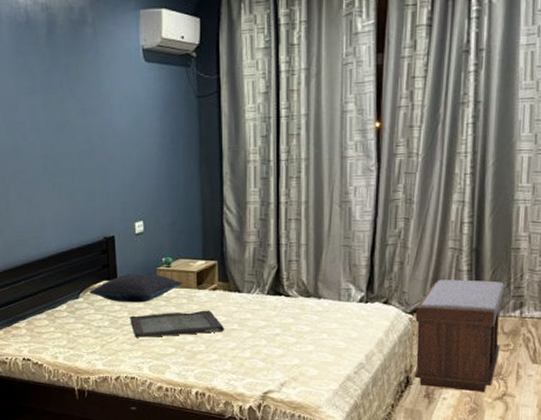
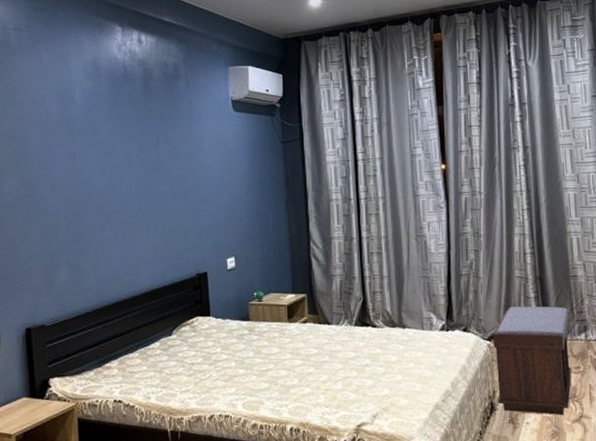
pillow: present [89,273,183,303] -> none [183,308,274,338]
serving tray: present [130,310,225,337] -> none [223,343,317,373]

